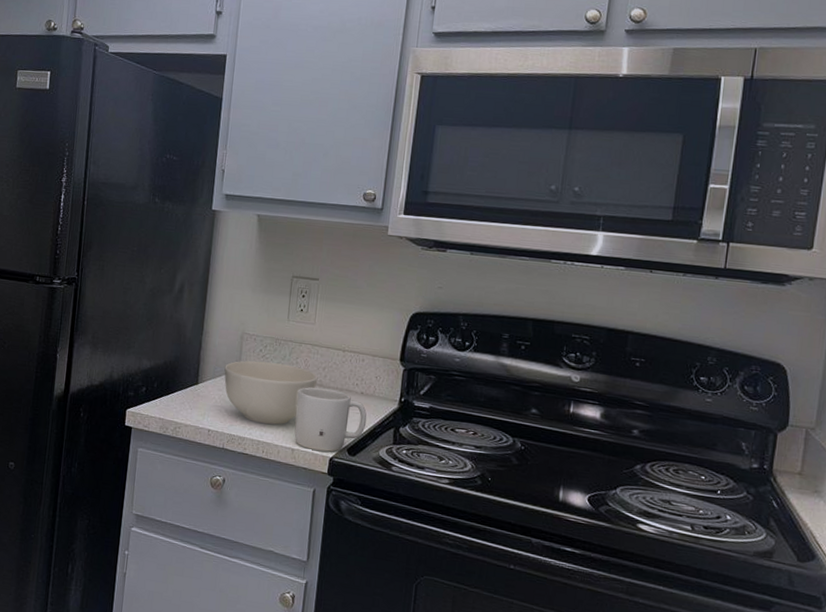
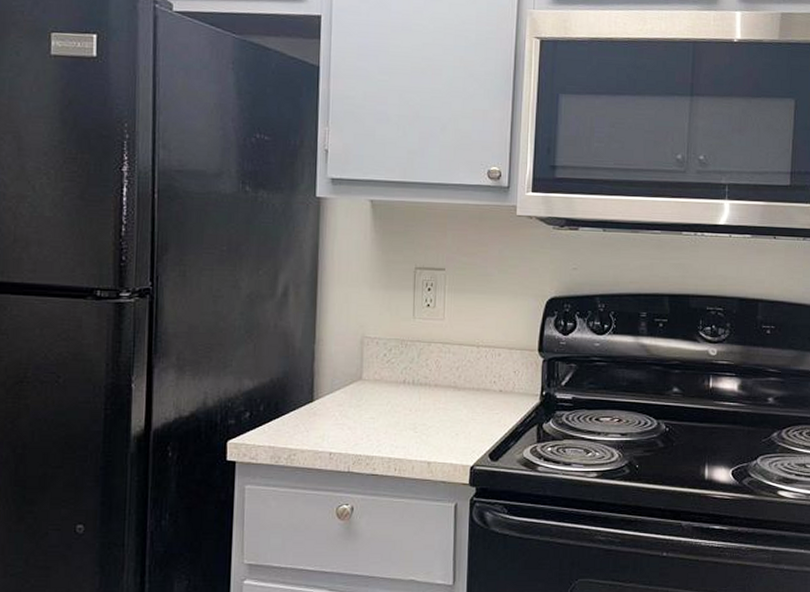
bowl: present [224,360,318,425] -> none [344,367,452,438]
mug: present [294,387,367,452] -> none [428,390,508,460]

